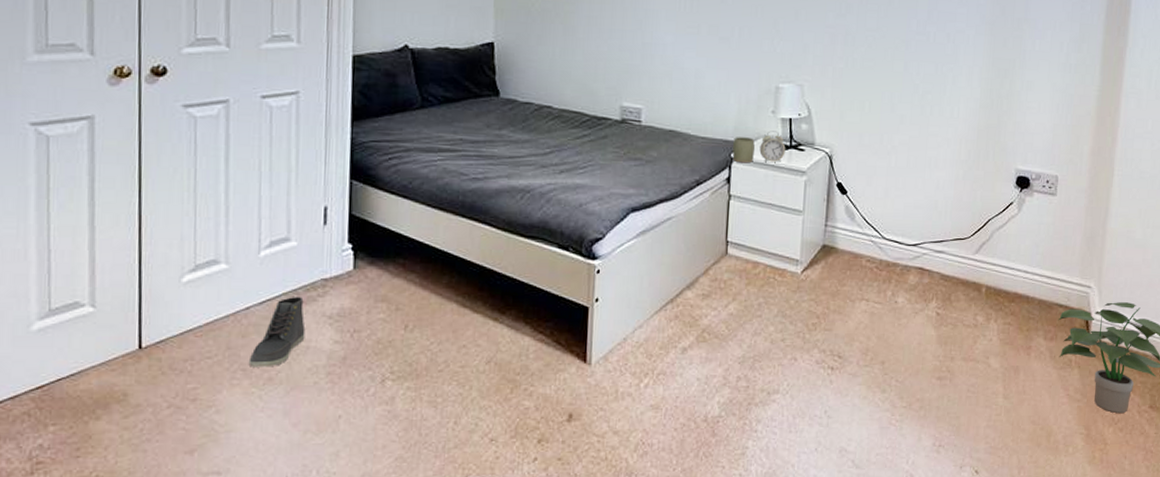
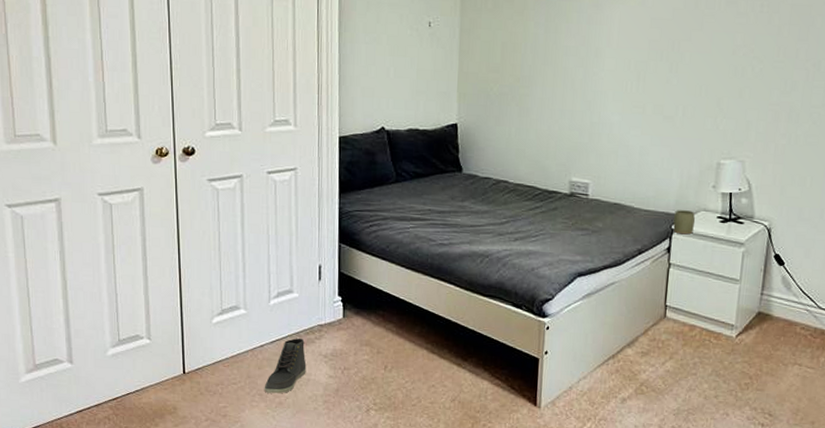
alarm clock: present [759,130,786,162] -> none [699,204,725,234]

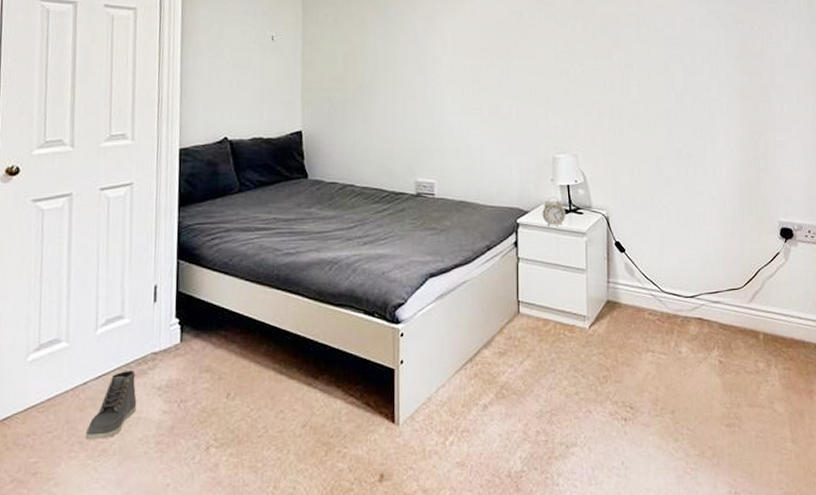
mug: present [673,210,696,235] -> none [517,204,539,228]
alarm clock: none [699,204,725,234] -> present [542,197,566,225]

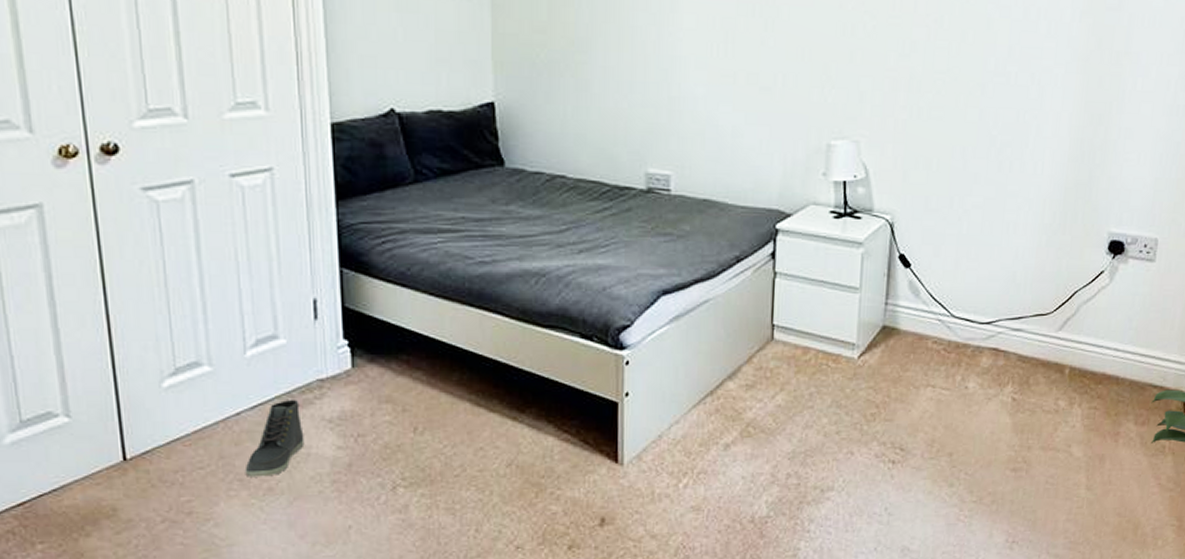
alarm clock: present [542,197,566,225] -> none [809,196,840,233]

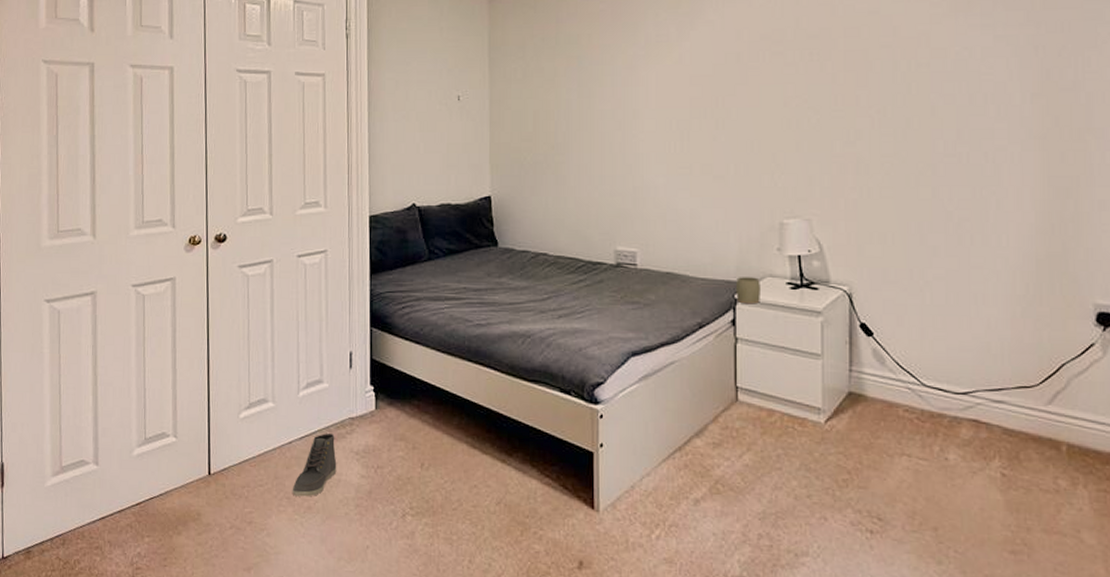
mug: none [776,205,804,235] -> present [735,277,762,304]

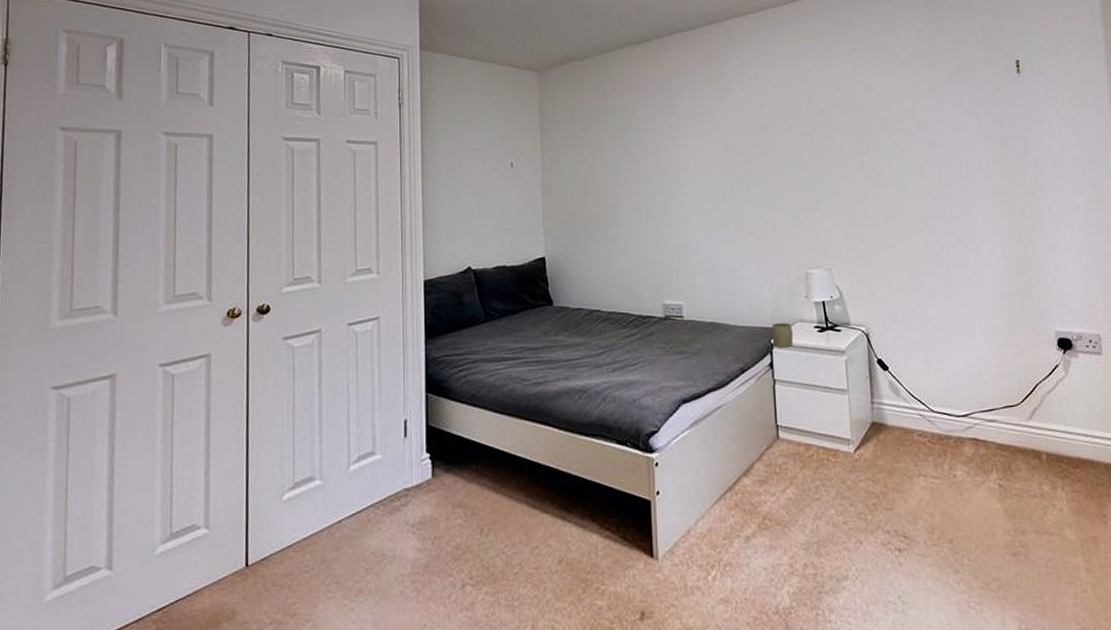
sneaker: present [292,433,337,497] -> none [341,508,391,580]

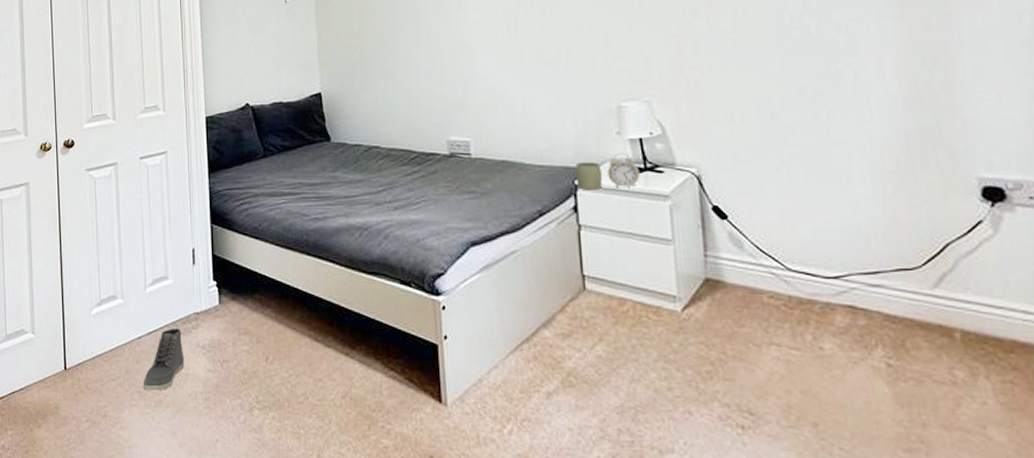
sneaker: none [341,508,391,580] -> present [142,328,185,391]
alarm clock: none [797,314,823,345] -> present [607,153,640,187]

